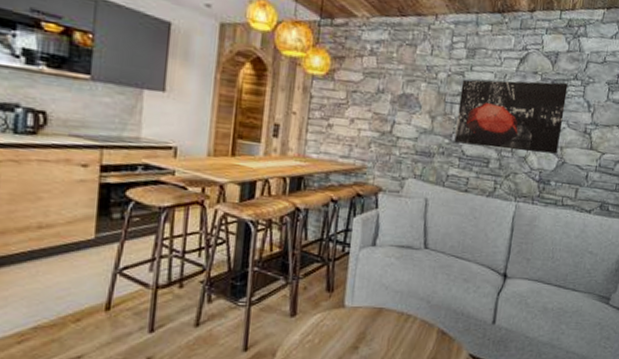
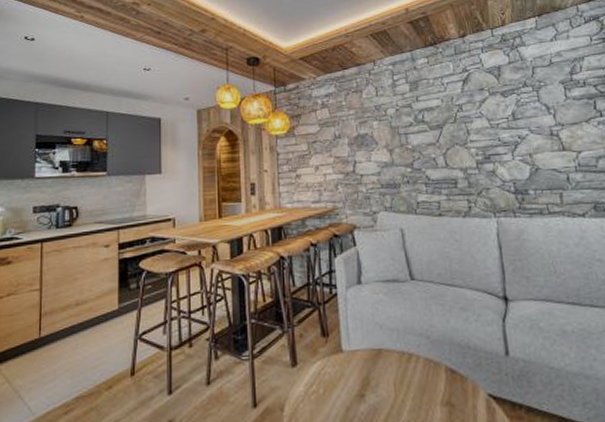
wall art: present [454,79,568,154] -> none [411,91,527,170]

